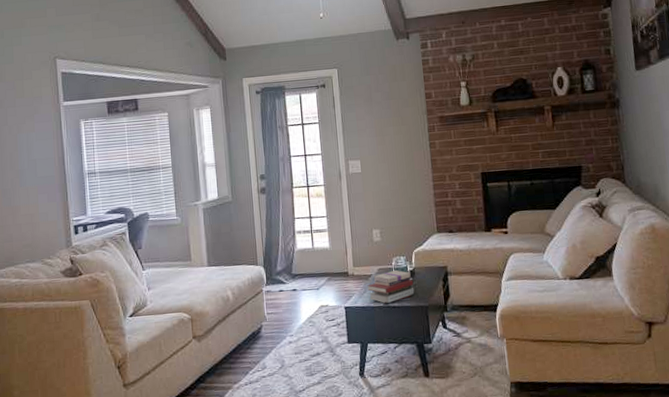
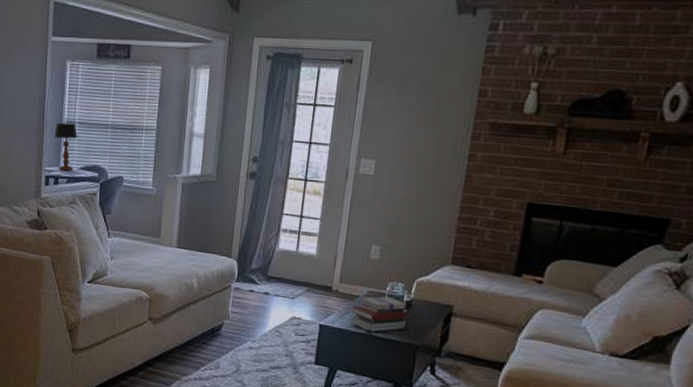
table lamp: none [77,174,100,219] -> present [54,122,77,172]

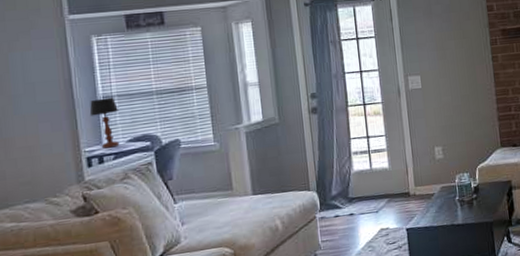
books: present [350,296,408,332] -> none [430,187,479,222]

